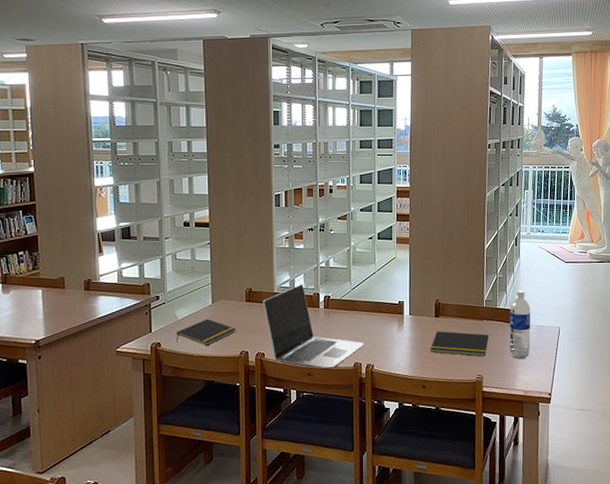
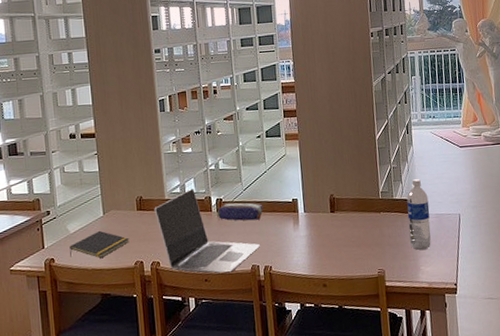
pencil case: none [324,300,370,319] -> present [217,202,263,221]
notepad: present [430,331,489,357] -> none [328,226,388,251]

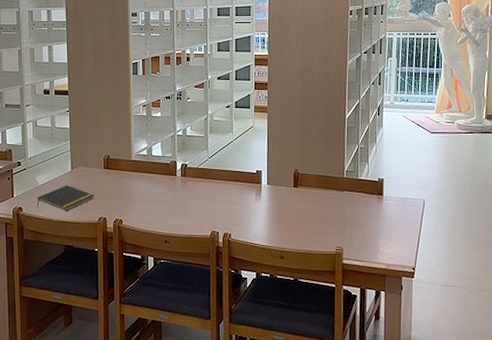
laptop: present [154,188,260,274] -> none [120,151,221,238]
pencil case: present [217,202,263,221] -> none [181,168,227,188]
water bottle: present [406,179,431,251] -> none [371,161,394,232]

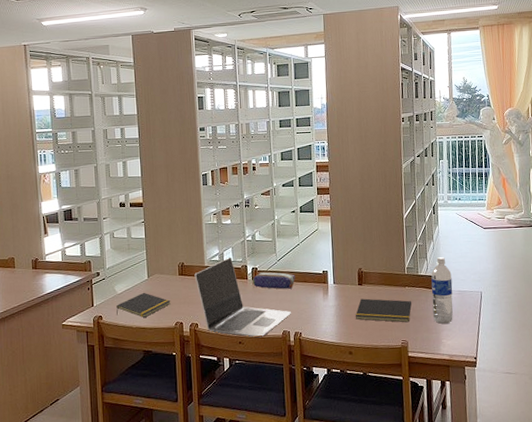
laptop: none [120,151,221,238] -> present [194,257,291,338]
pencil case: none [181,168,227,188] -> present [252,271,295,289]
notepad: none [288,201,350,229] -> present [355,298,412,323]
water bottle: none [371,161,394,232] -> present [431,257,453,325]

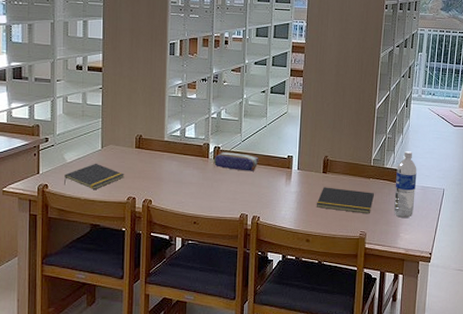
laptop: present [194,257,291,338] -> none [152,133,251,219]

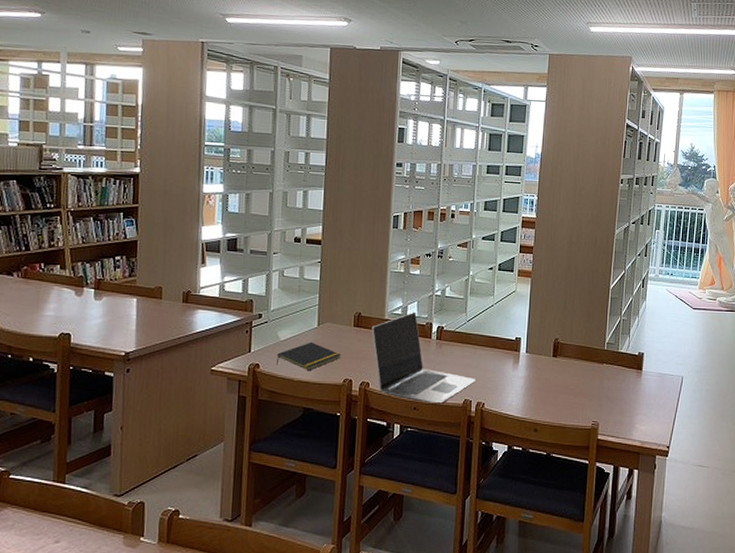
laptop: none [152,133,251,219] -> present [371,311,475,405]
pencil case: present [213,151,259,171] -> none [436,331,485,354]
notepad: present [316,187,375,214] -> none [545,372,609,403]
water bottle: present [394,151,417,219] -> none [629,335,654,408]

